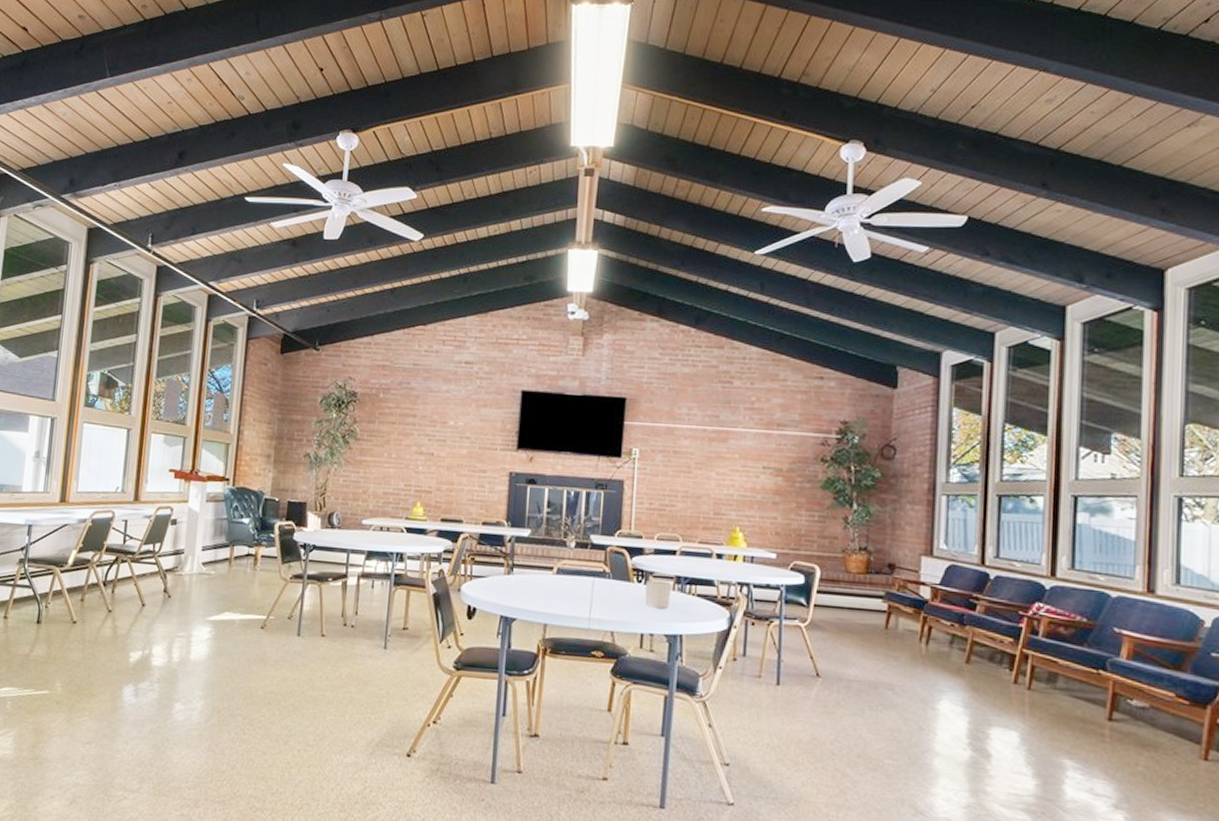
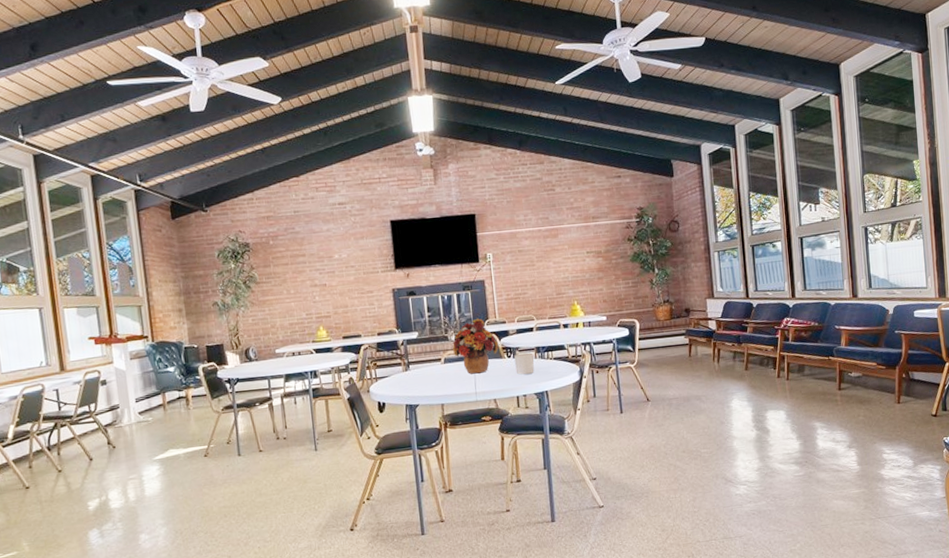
flower arrangement: none [569,525,628,596] -> present [452,318,498,374]

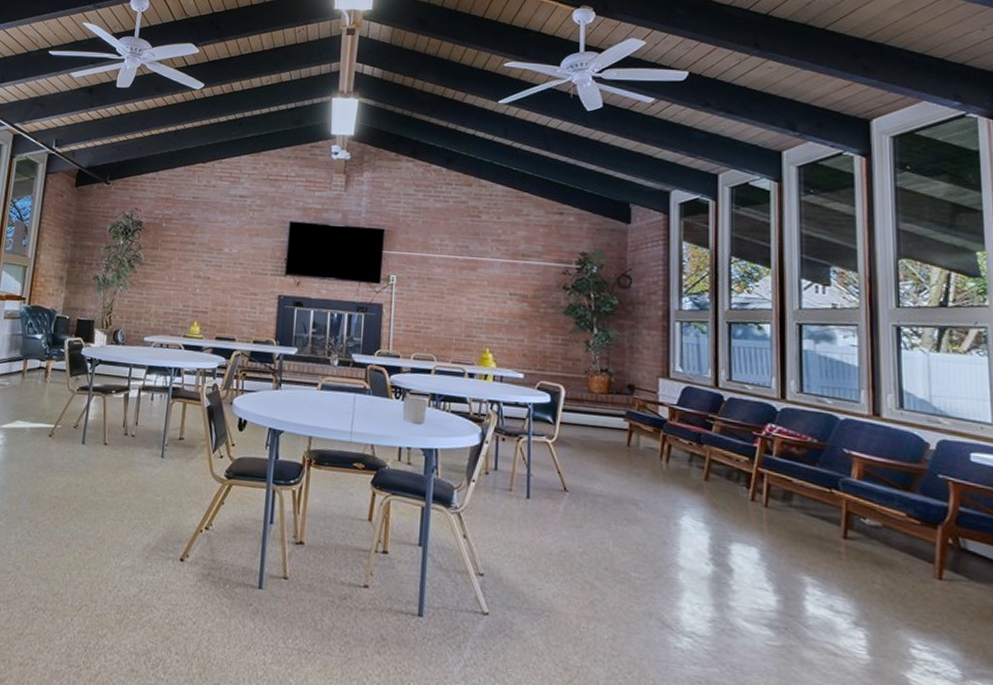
flower arrangement: present [452,318,498,374] -> none [332,345,386,411]

